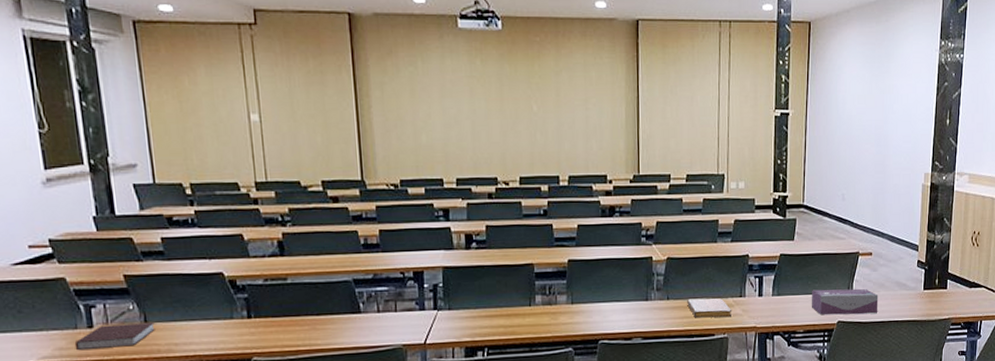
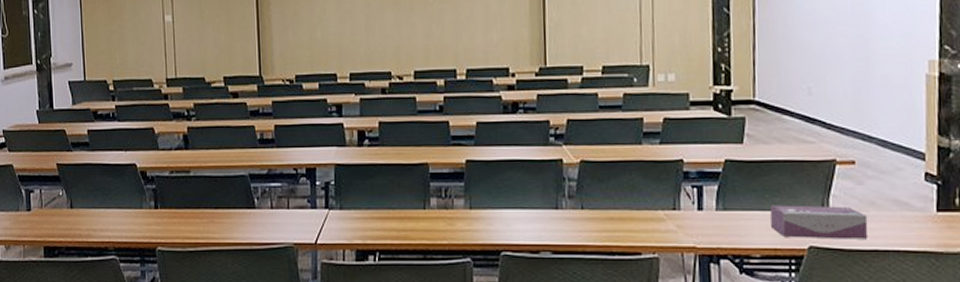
notebook: present [74,321,155,351] -> none [16,207,79,231]
notebook: present [687,298,732,318] -> none [606,209,664,234]

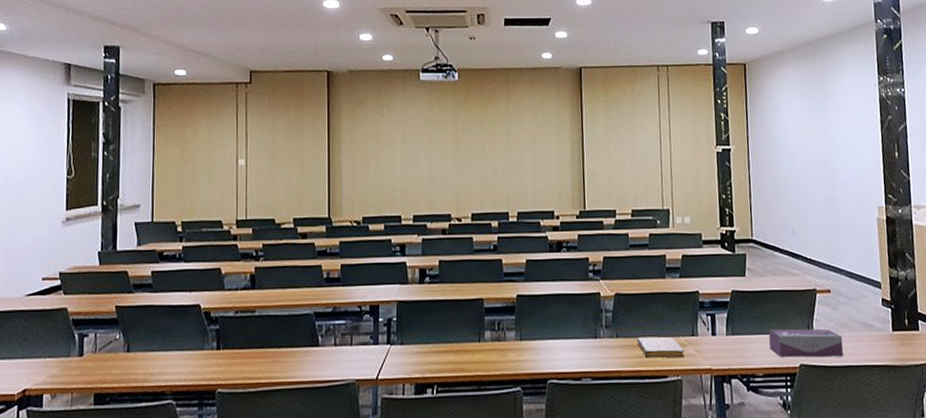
notebook: none [606,209,664,234] -> present [637,336,685,358]

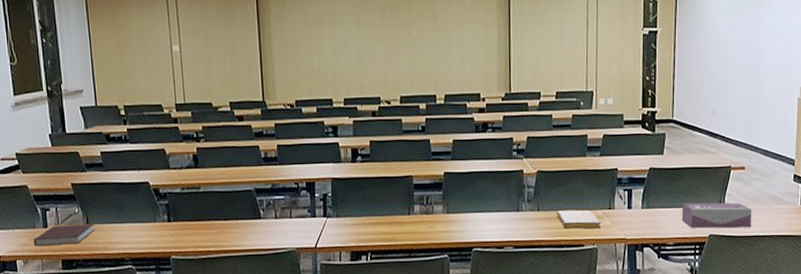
notebook: none [65,351,135,378] -> present [33,223,95,247]

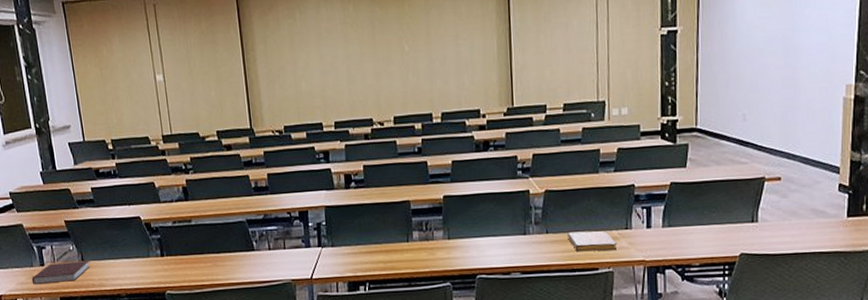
tissue box: present [681,202,752,229] -> none [708,217,790,247]

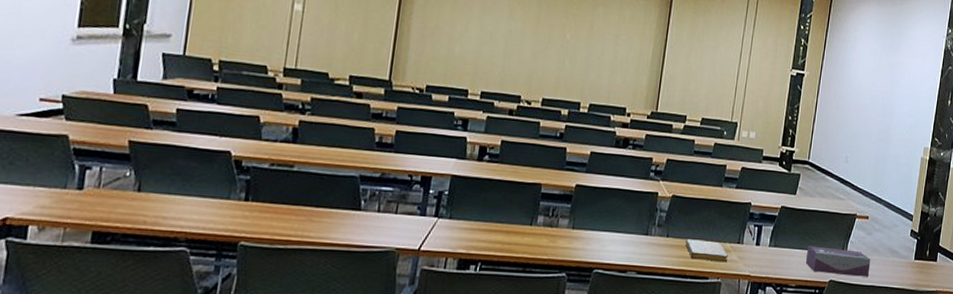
notebook: present [31,260,90,285] -> none [58,188,148,214]
tissue box: none [708,217,790,247] -> present [805,245,871,277]

